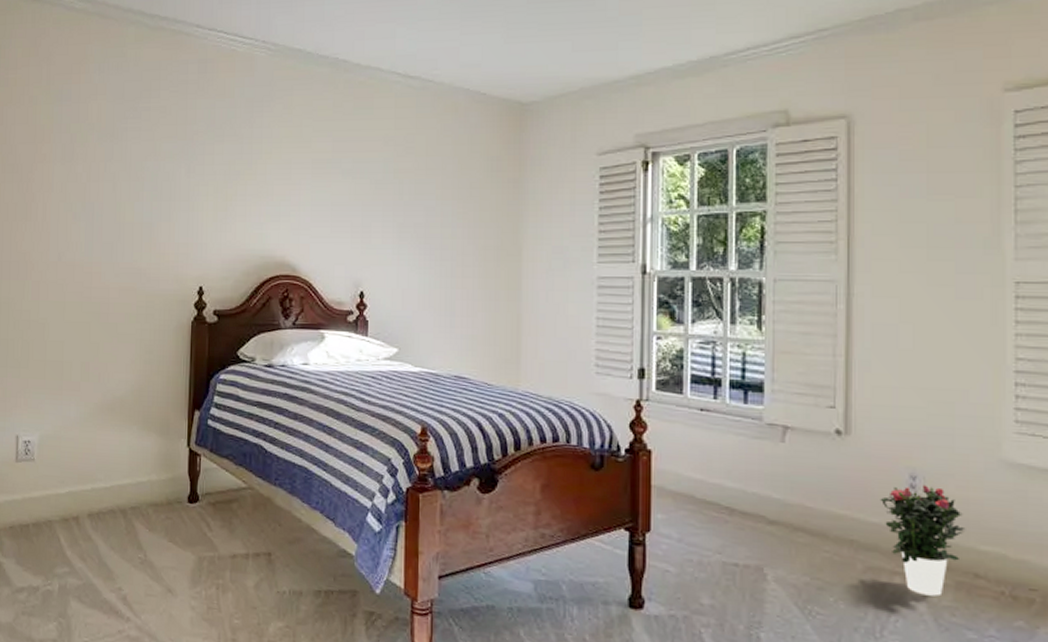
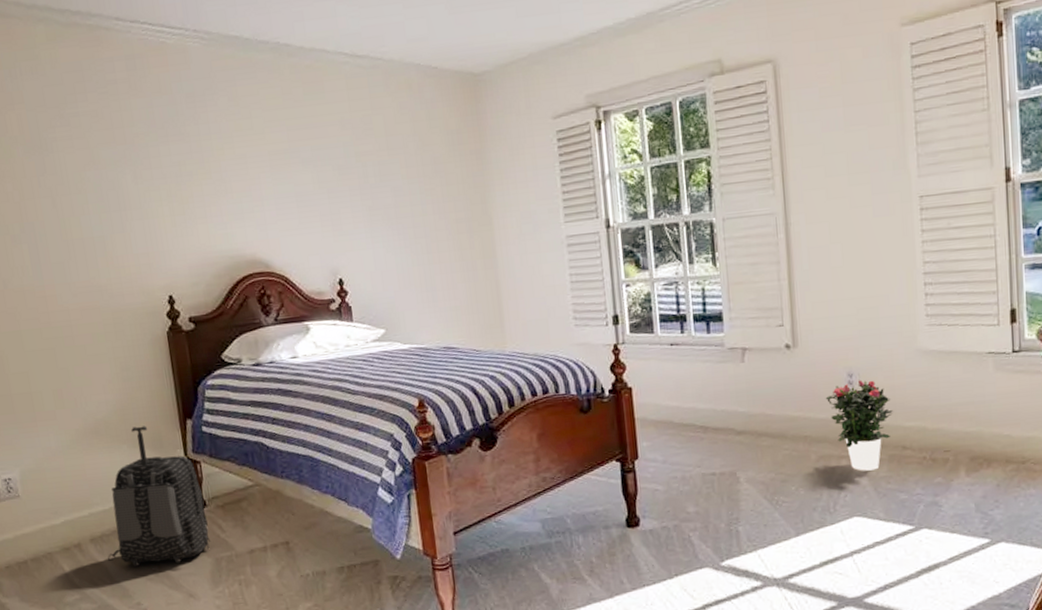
suitcase: none [99,409,198,555] -> present [107,426,210,567]

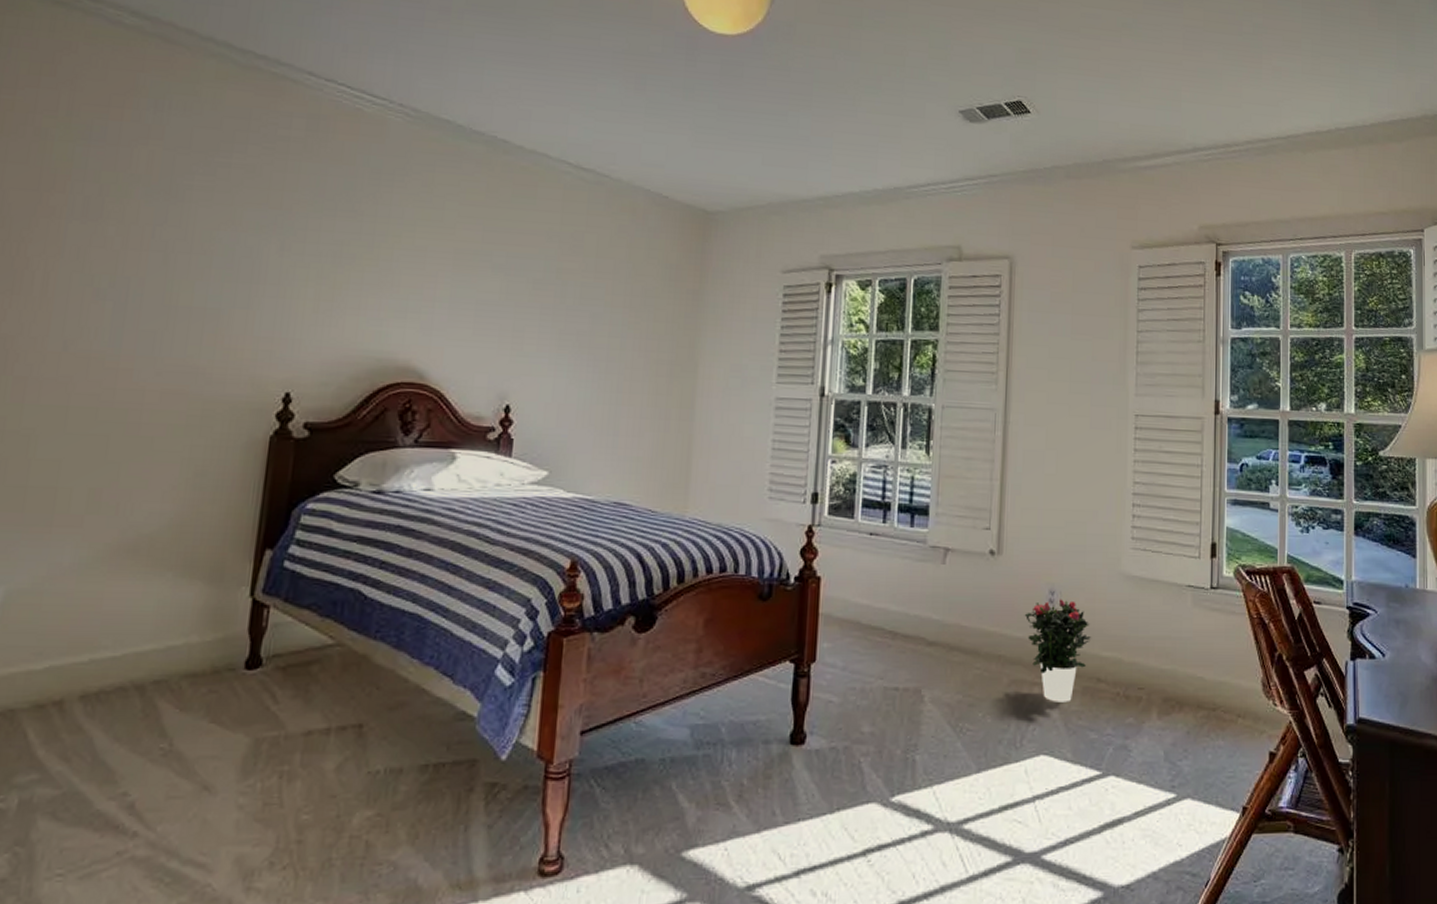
suitcase: present [107,426,210,567] -> none [96,550,262,741]

